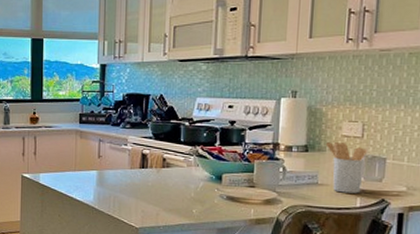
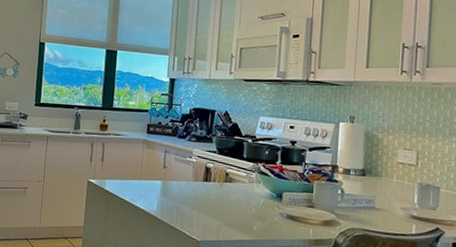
utensil holder: present [325,142,367,194] -> none [382,168,421,221]

